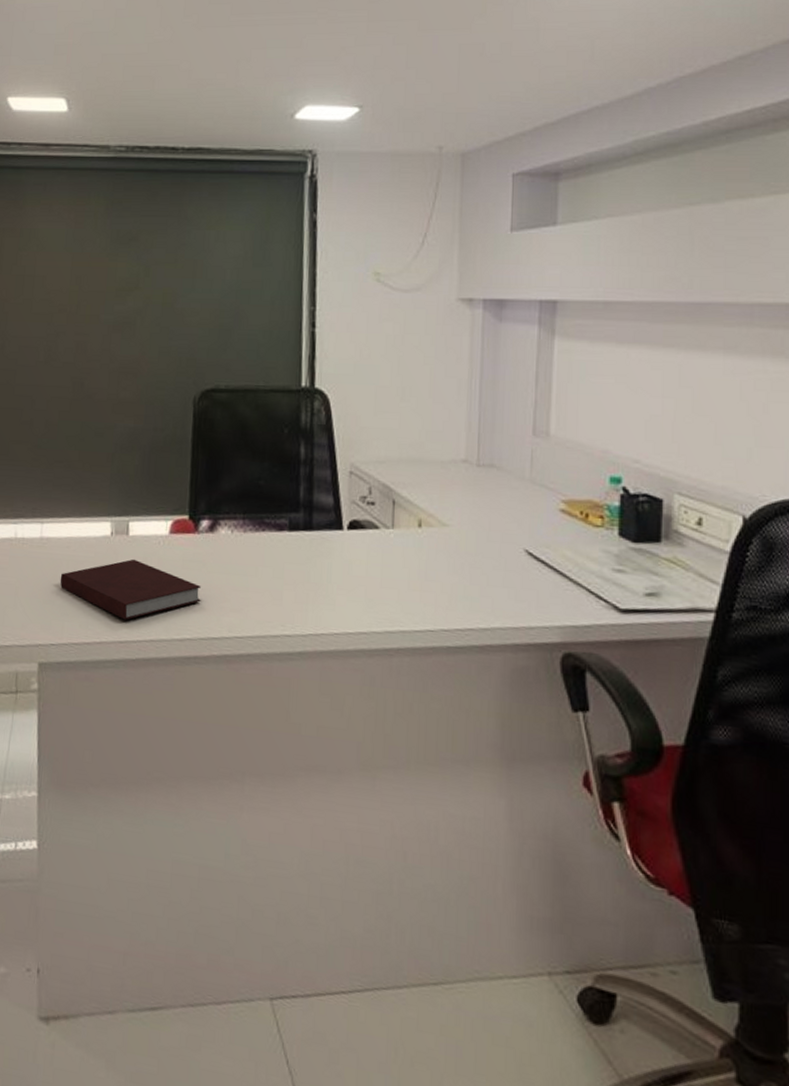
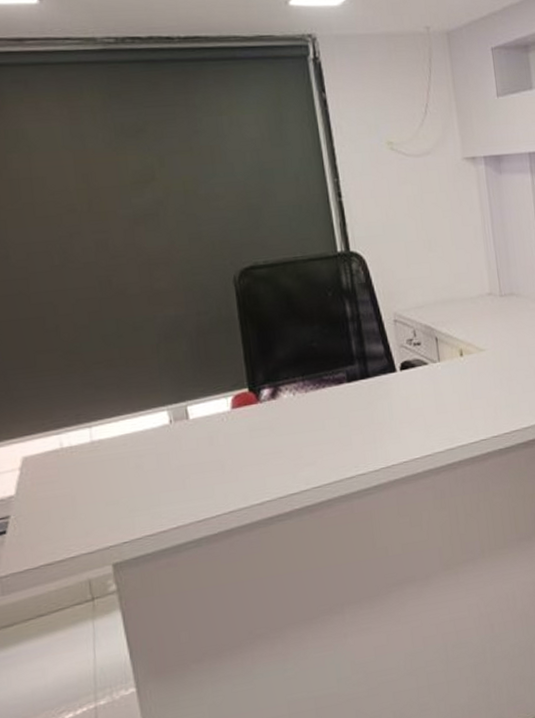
notebook: present [60,559,201,620] -> none [121,440,275,500]

